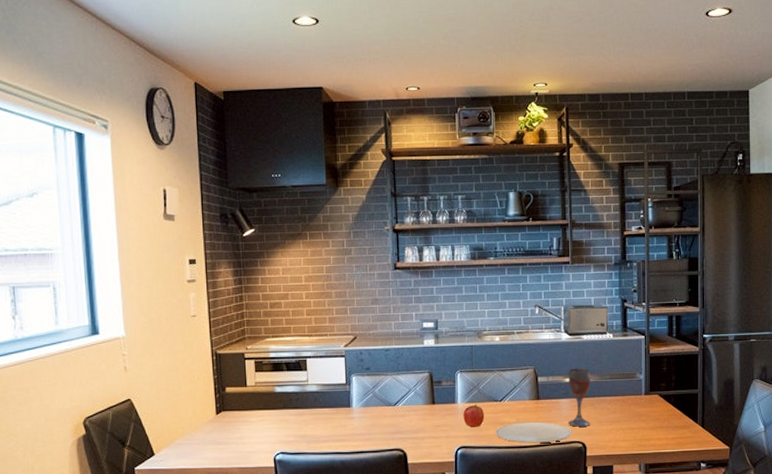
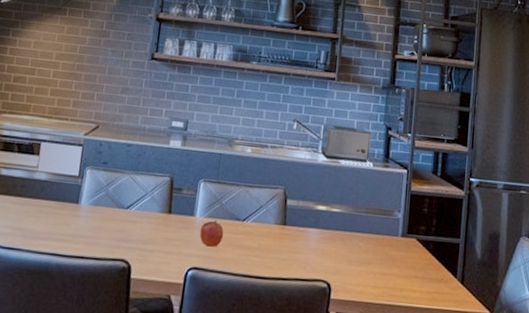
plate: present [495,421,572,444] -> none [233,248,318,277]
cup: present [568,368,592,427] -> none [314,195,346,264]

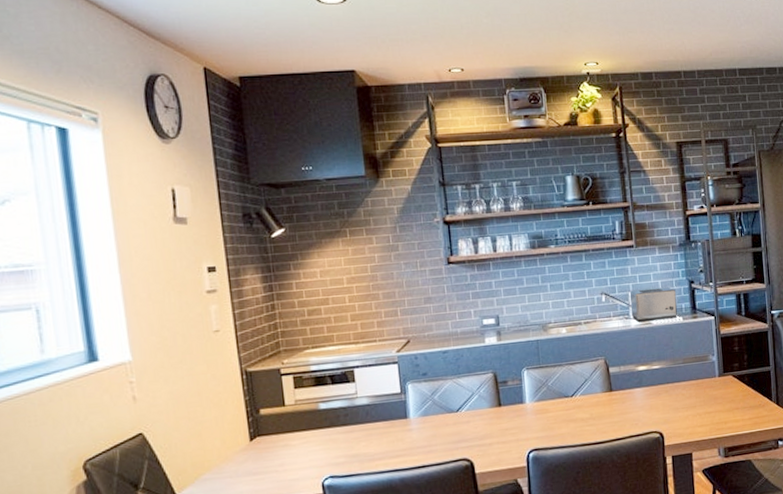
fruit: present [199,220,224,247] -> none [532,402,556,428]

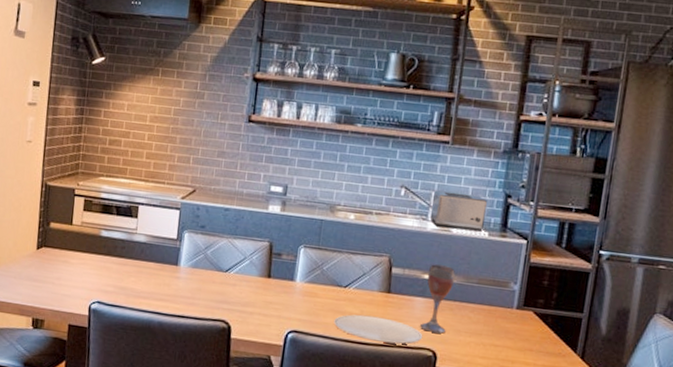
plate: none [568,414,649,439] -> present [334,314,423,345]
cup: none [640,354,666,416] -> present [419,264,456,334]

